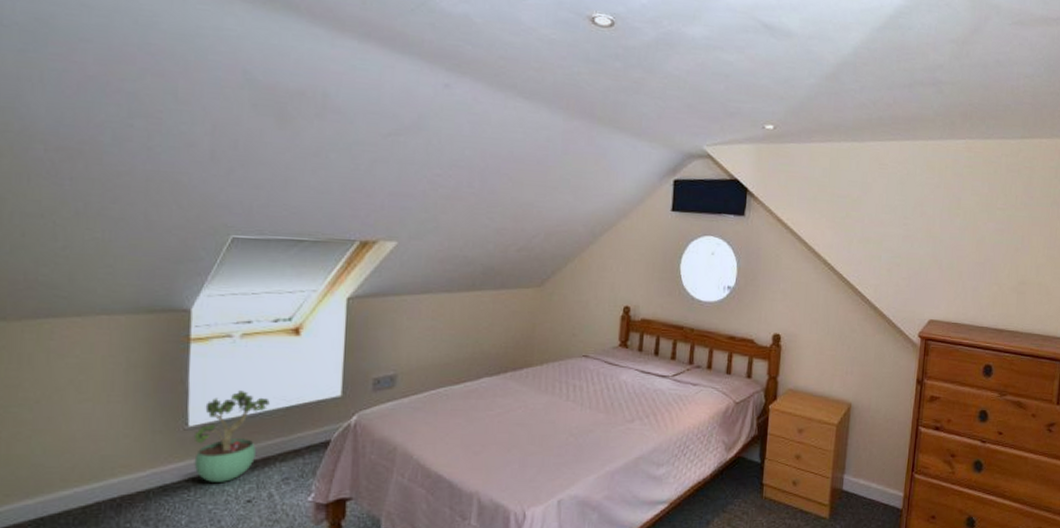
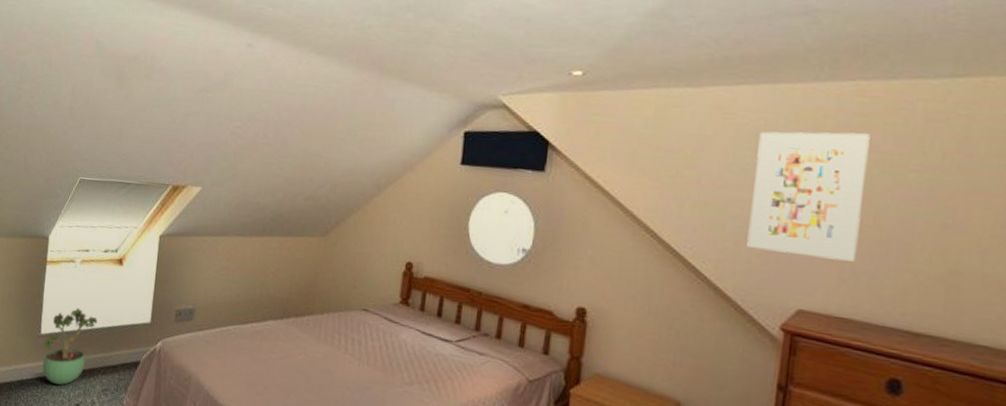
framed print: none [896,179,974,280] -> present [747,131,870,262]

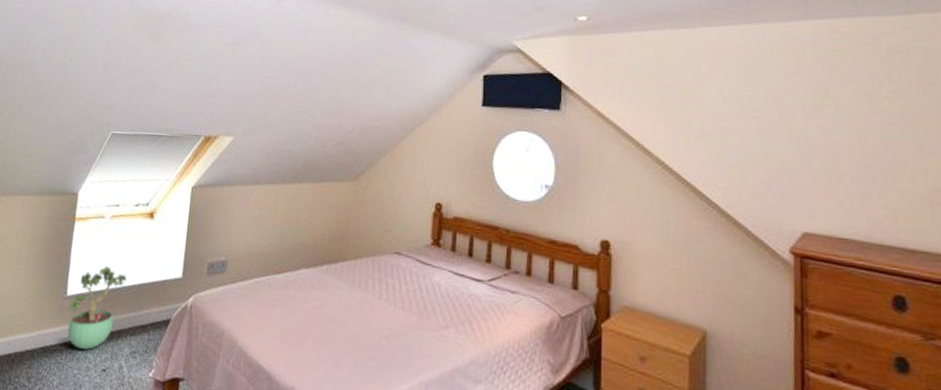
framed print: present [747,131,870,262] -> none [749,65,848,184]

